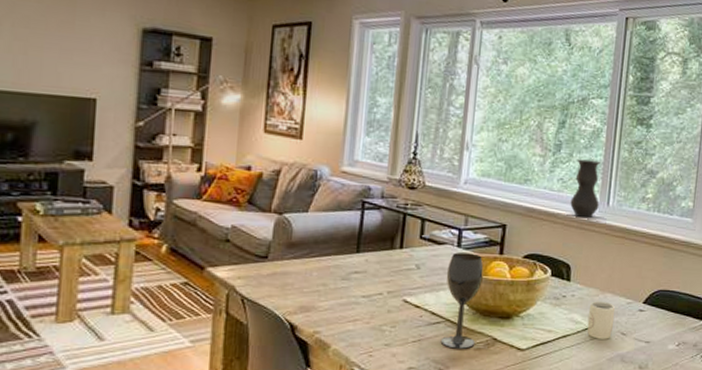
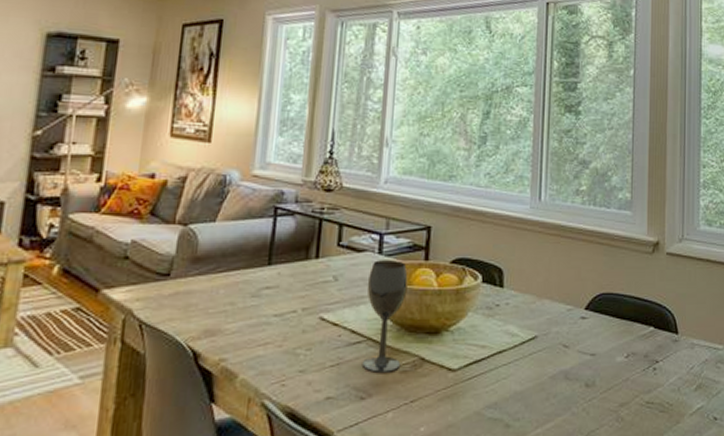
vase: present [570,159,601,217] -> none [499,151,530,214]
mug: present [587,301,615,339] -> none [524,309,555,354]

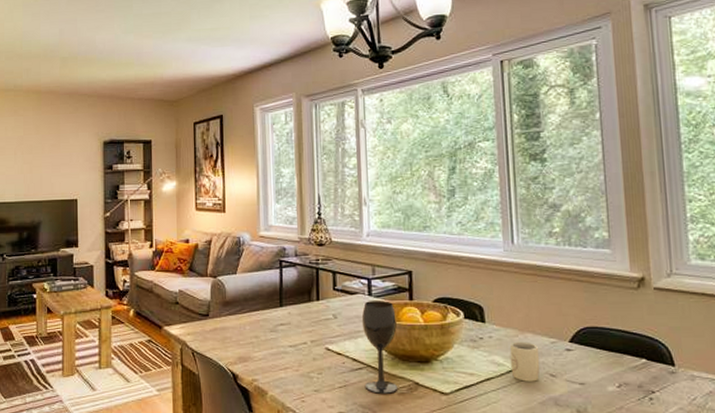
mug: none [524,309,555,354] -> present [509,341,540,382]

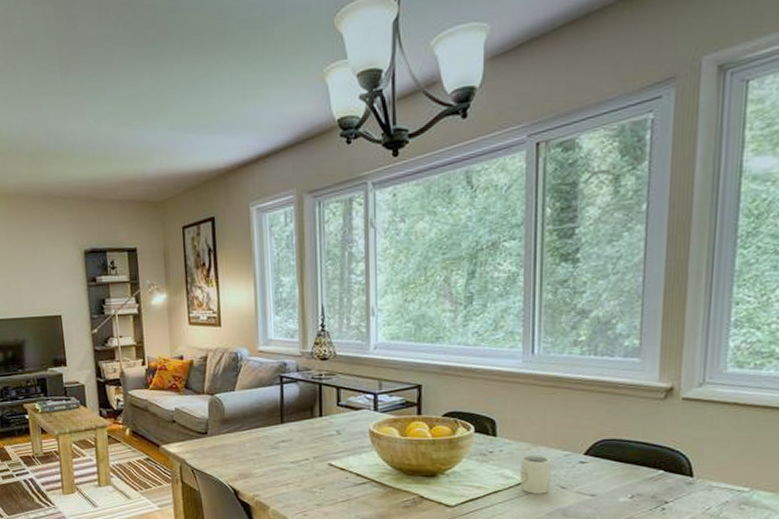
wine glass: present [361,301,398,394] -> none [366,416,403,507]

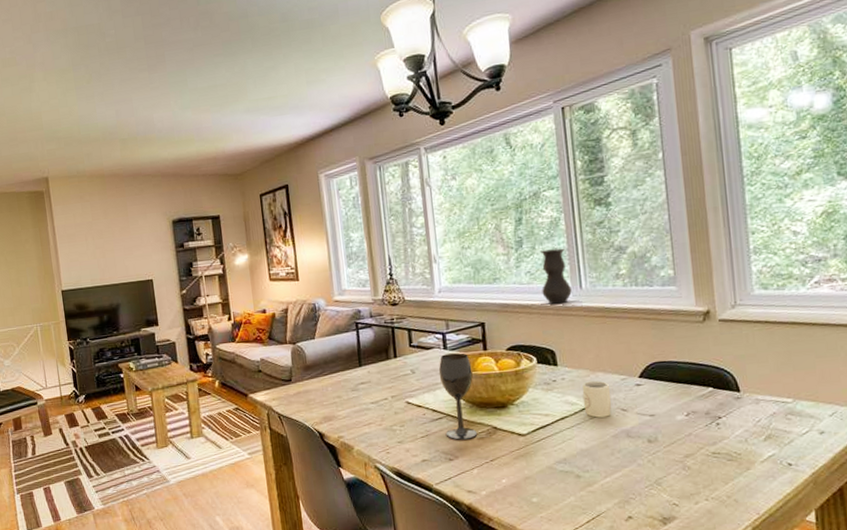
wine glass: none [366,416,403,507] -> present [438,353,478,440]
vase: none [489,308,522,369] -> present [539,248,572,304]

